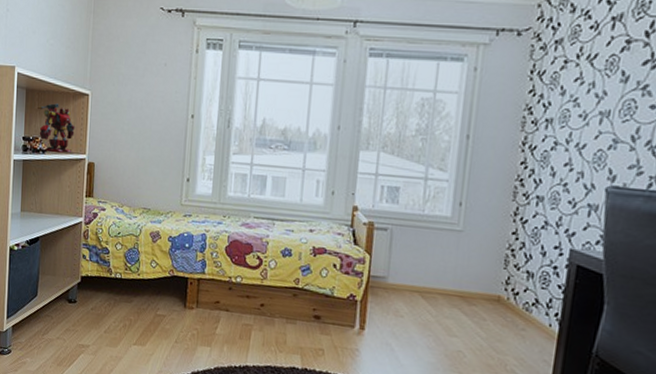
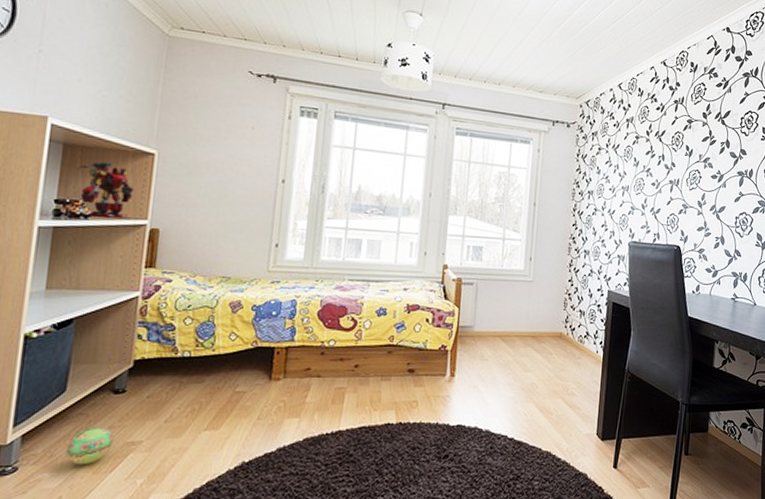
ball: none [39,326,70,358] -> present [66,426,114,465]

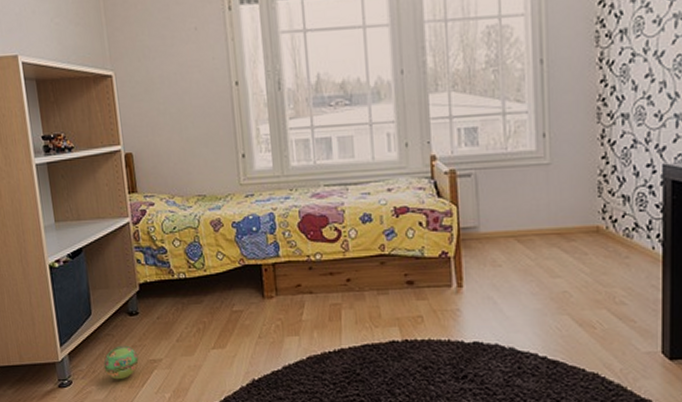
toy robot: present [78,161,135,219] -> none [52,91,104,150]

